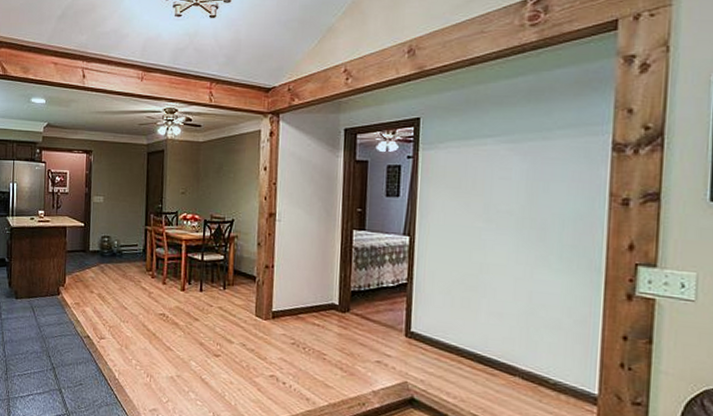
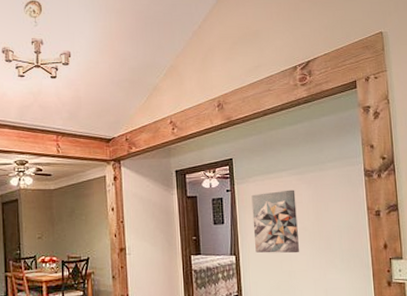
wall art: none [437,161,503,242] -> present [251,189,299,253]

